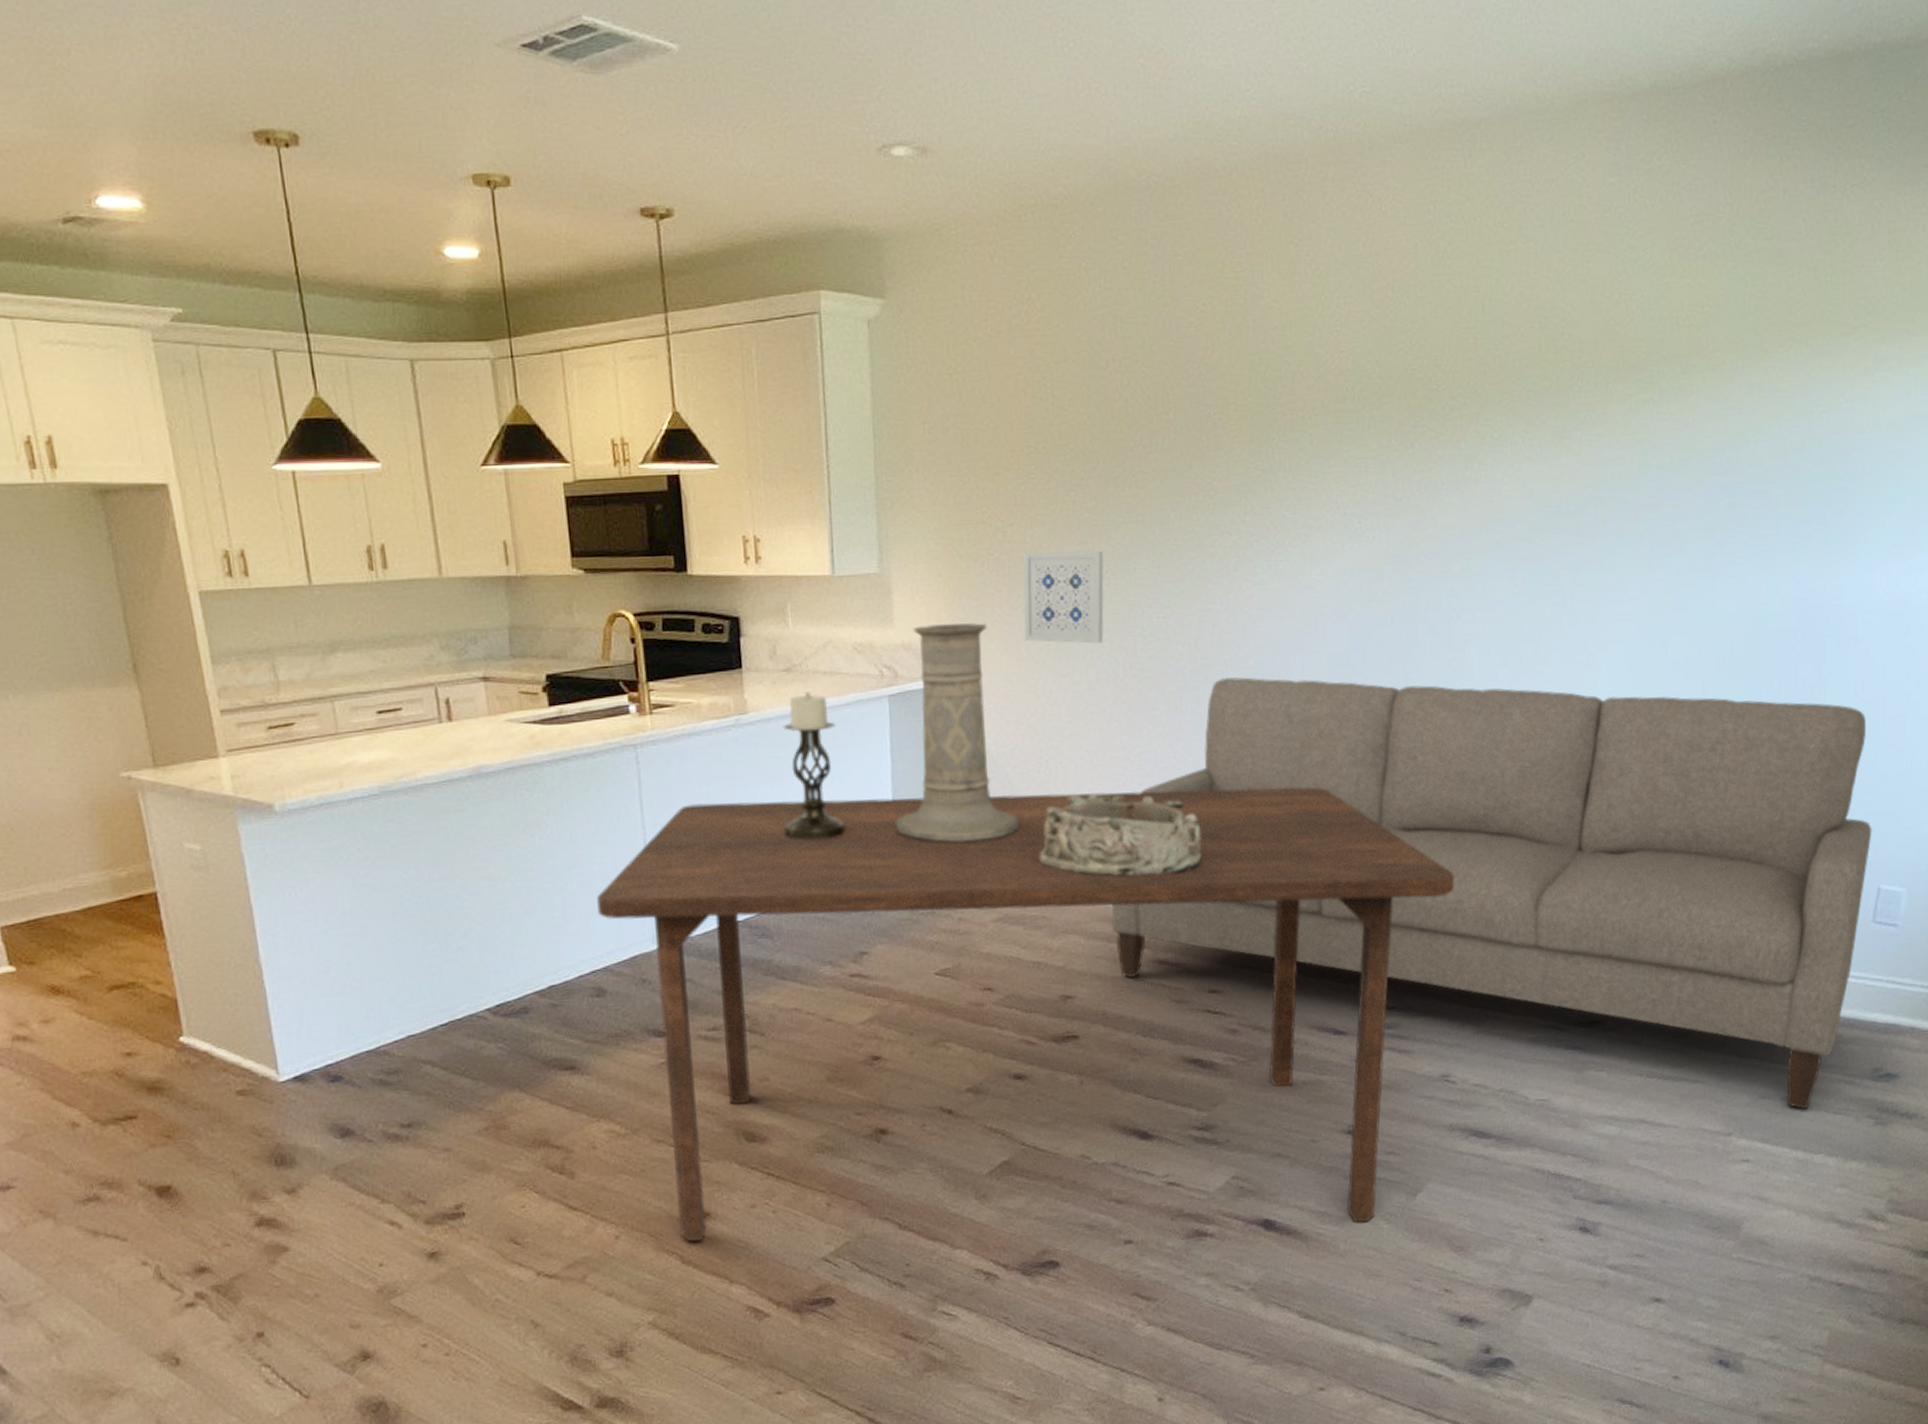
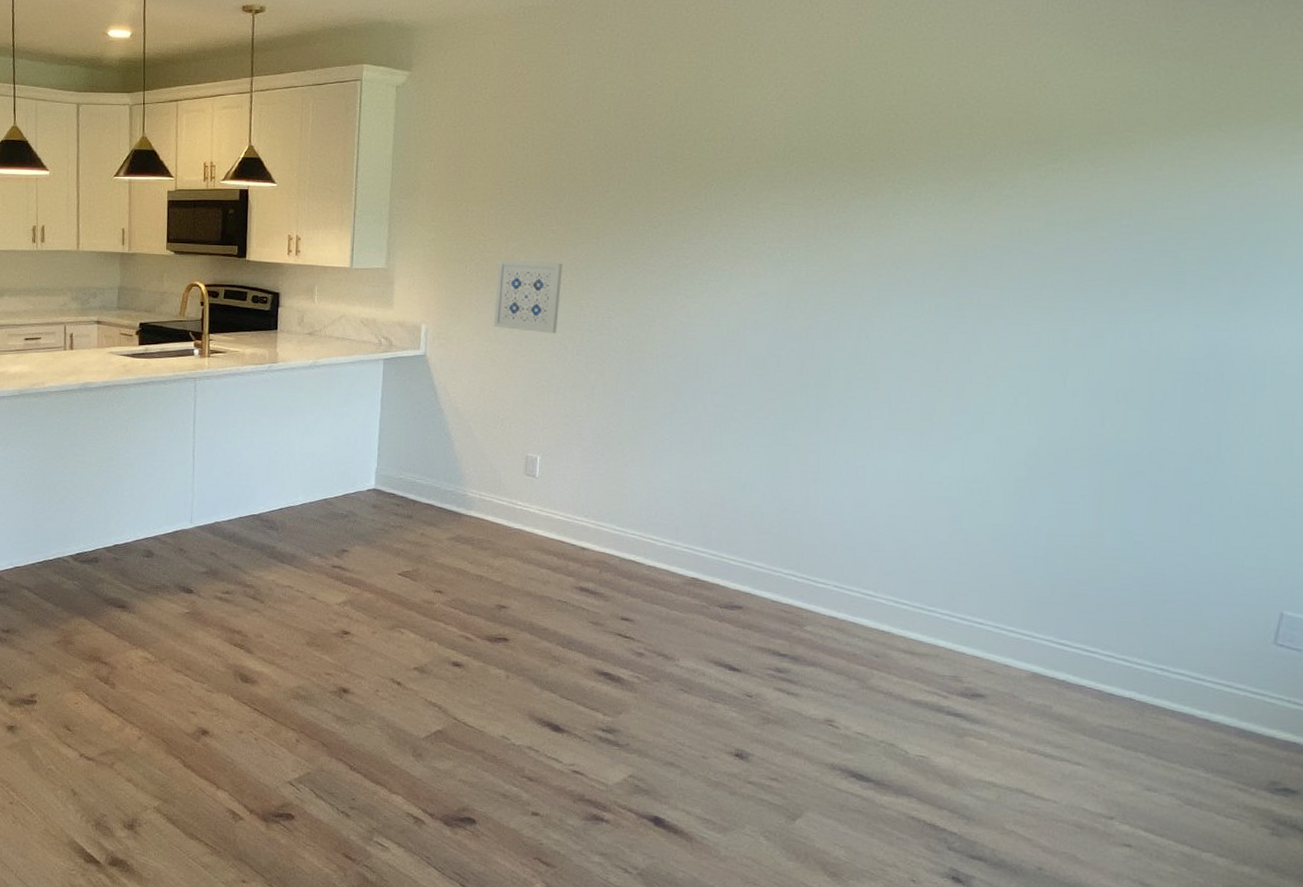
dining table: present [596,787,1454,1242] -> none [154,425,849,836]
candle holder: present [782,691,846,841] -> none [294,350,342,462]
vase: present [896,623,1019,842] -> none [379,309,476,476]
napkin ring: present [1039,793,1202,876] -> none [489,448,625,520]
sofa: present [1111,677,1872,1110] -> none [544,369,1276,808]

